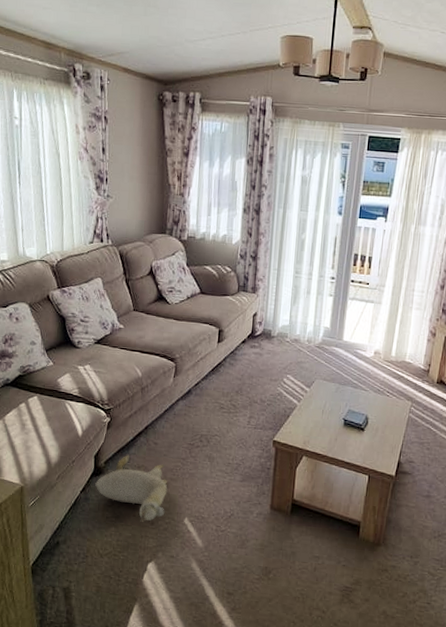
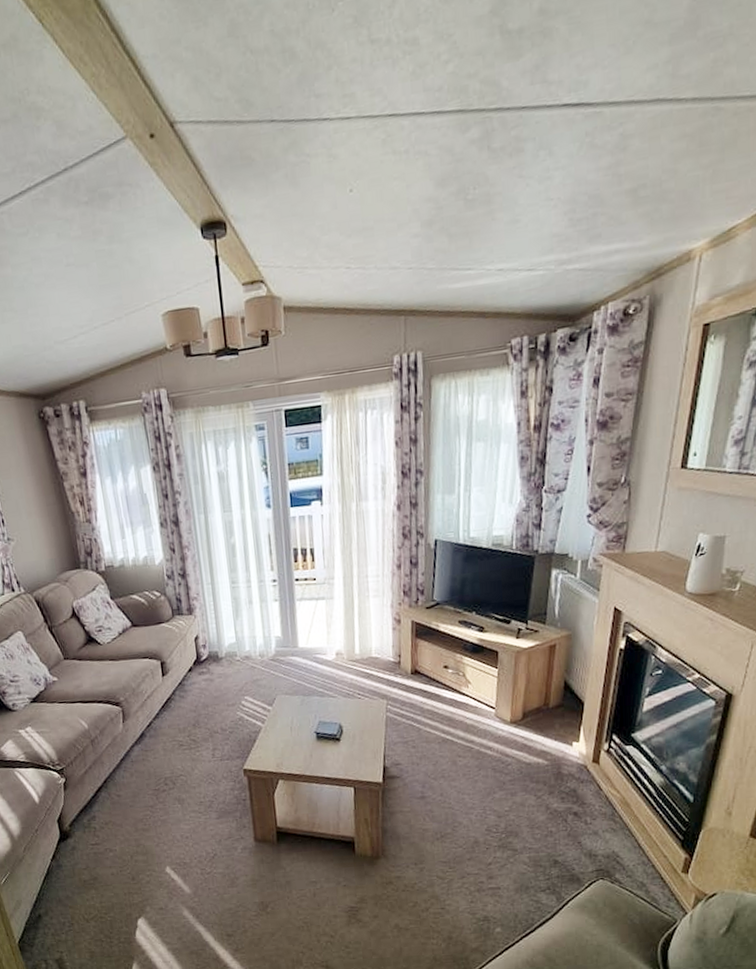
plush toy: present [95,455,168,522] -> none [64,813,144,879]

